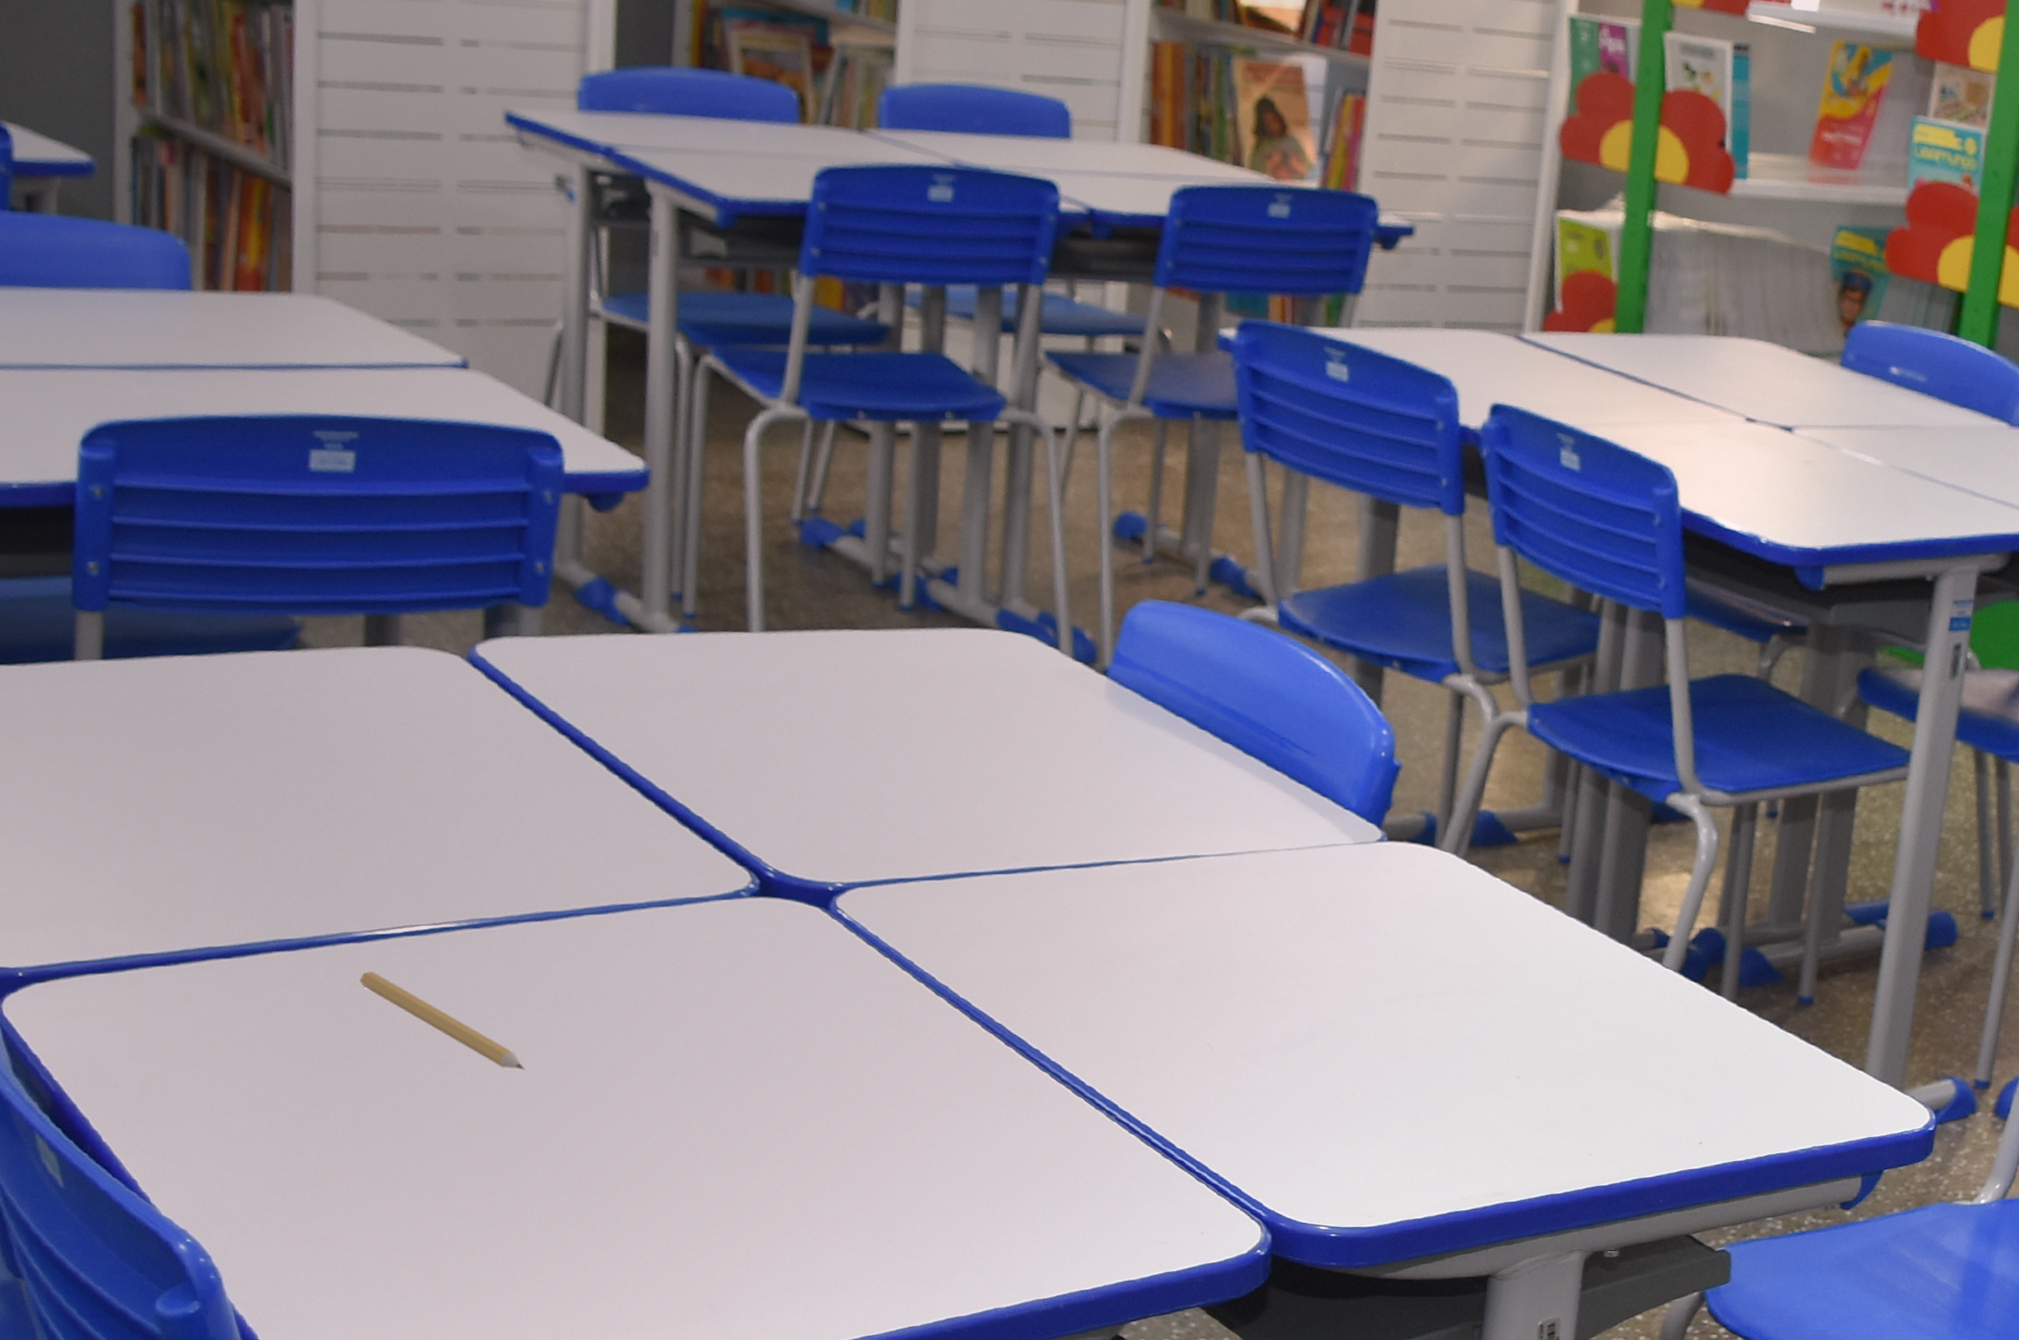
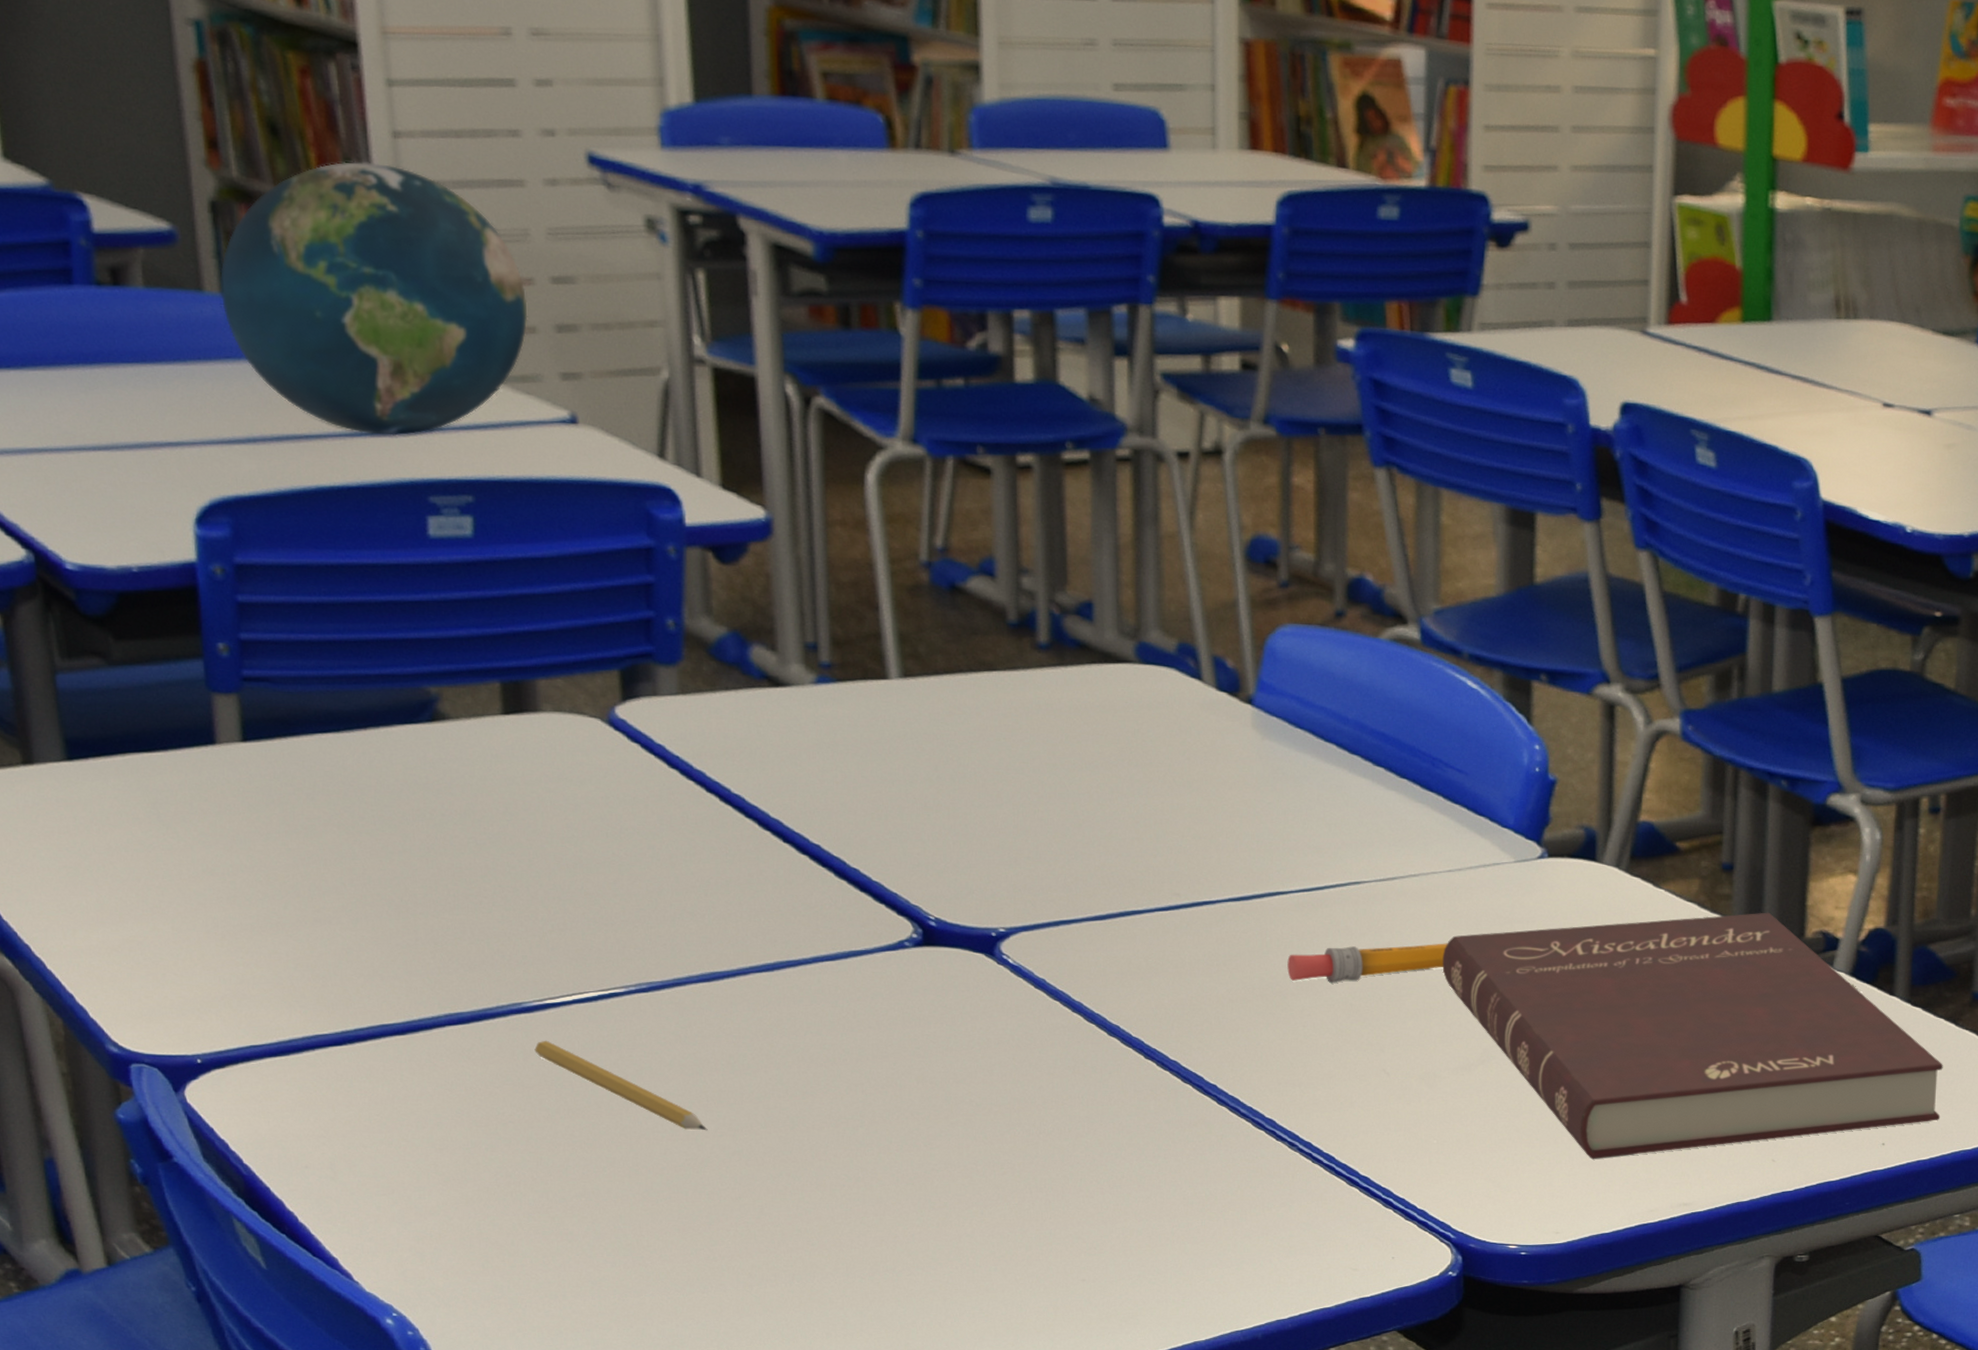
globe: none [132,107,432,371] -> present [220,161,528,436]
pencil: none [1120,918,1282,954] -> present [1287,943,1448,983]
book: none [1274,906,1765,1143] -> present [1442,912,1943,1159]

